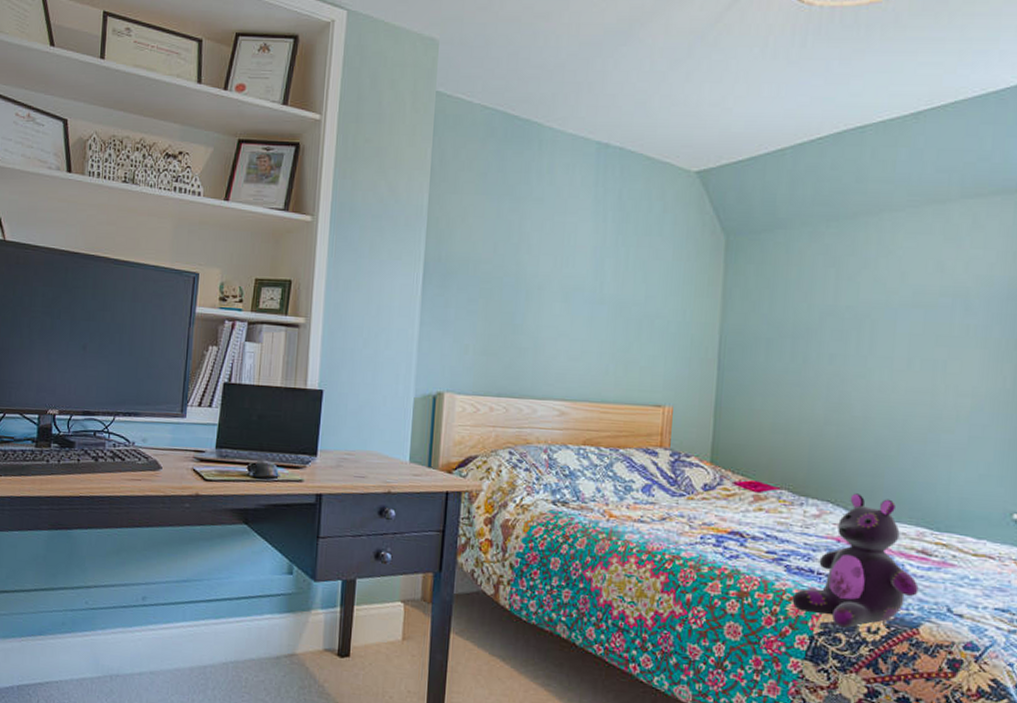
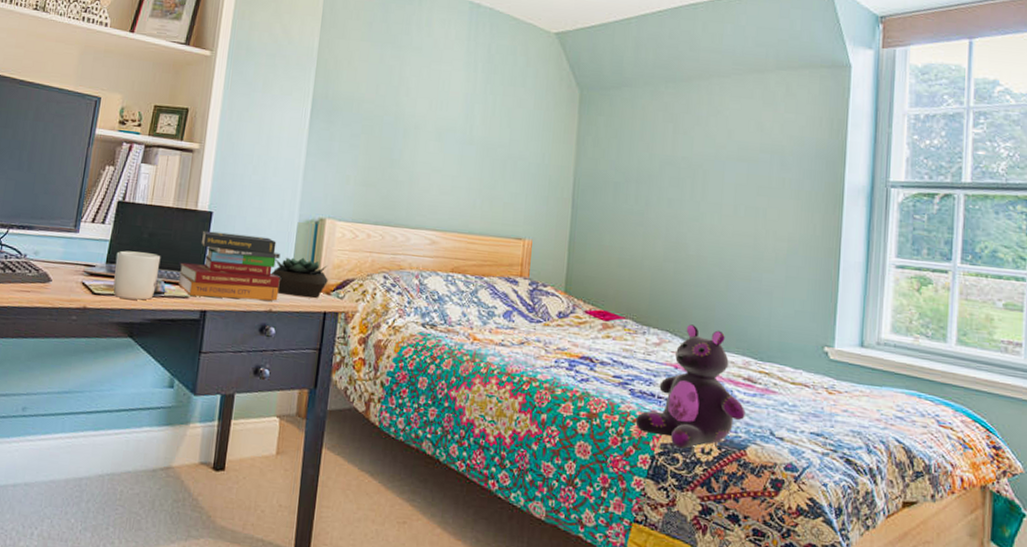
mug: none [224,434,272,485] -> present [113,250,161,300]
books: none [290,410,398,482] -> present [177,230,281,301]
succulent plant: none [389,435,449,478] -> present [271,257,328,299]

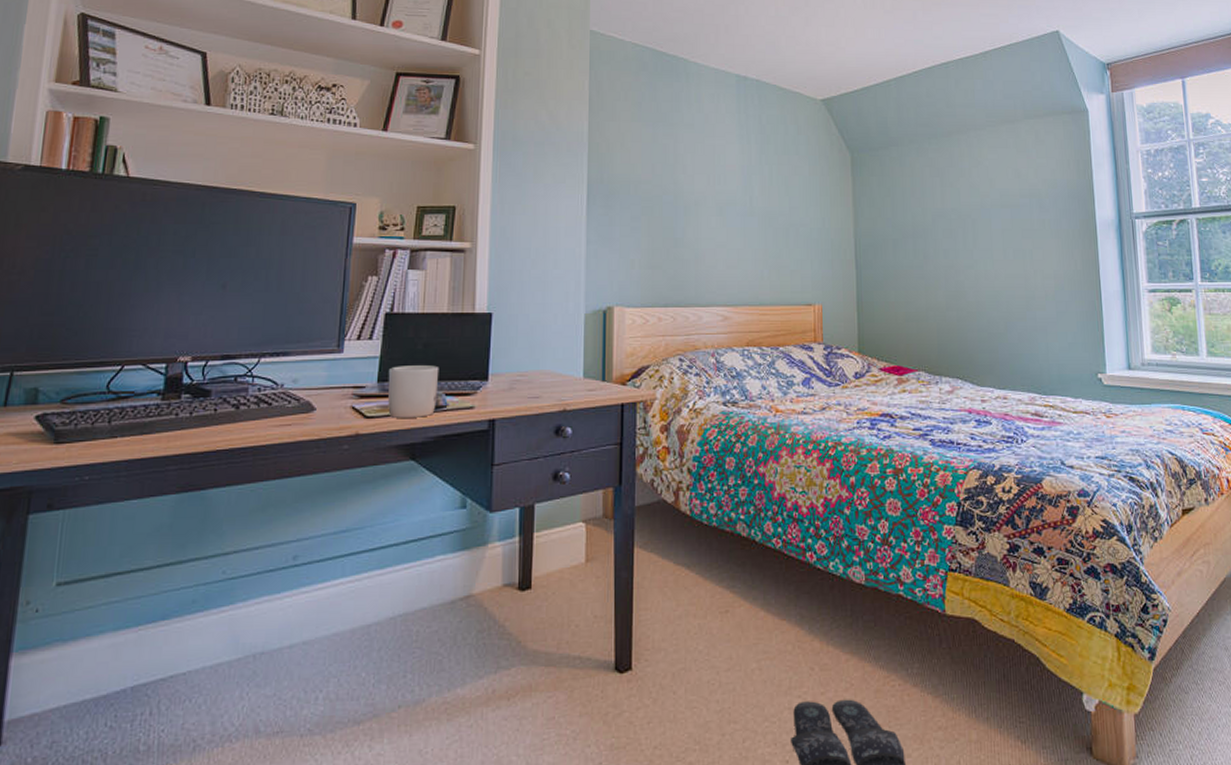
books: present [177,230,281,301] -> none [460,333,572,405]
succulent plant: present [271,257,328,299] -> none [562,349,622,392]
stuffed animal: present [635,324,746,450] -> none [939,368,1037,492]

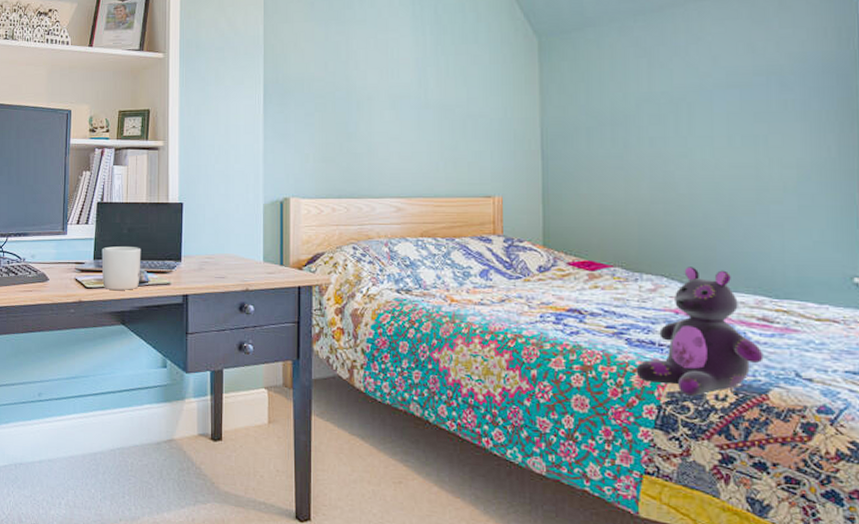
stuffed animal: none [939,368,1037,492] -> present [636,267,764,397]

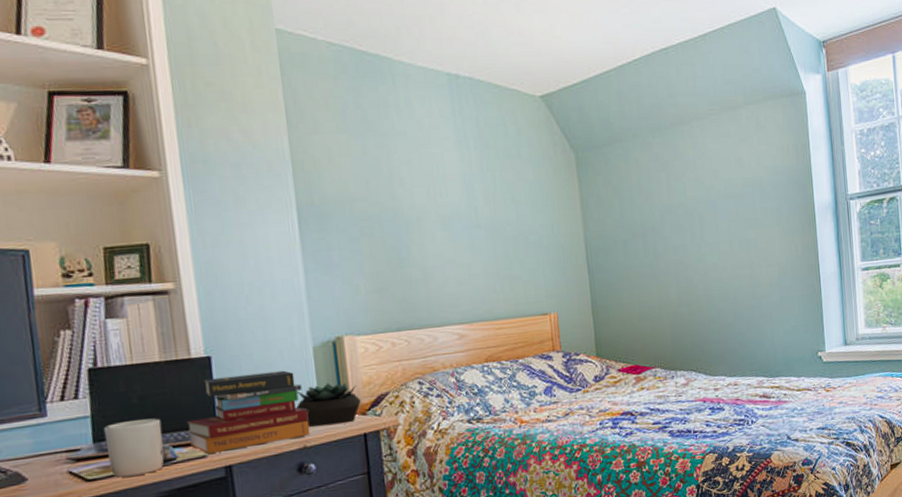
books: none [159,221,253,282] -> present [186,370,311,454]
succulent plant: none [244,237,299,275] -> present [296,382,361,428]
stuffed animal: present [636,267,764,397] -> none [678,359,766,473]

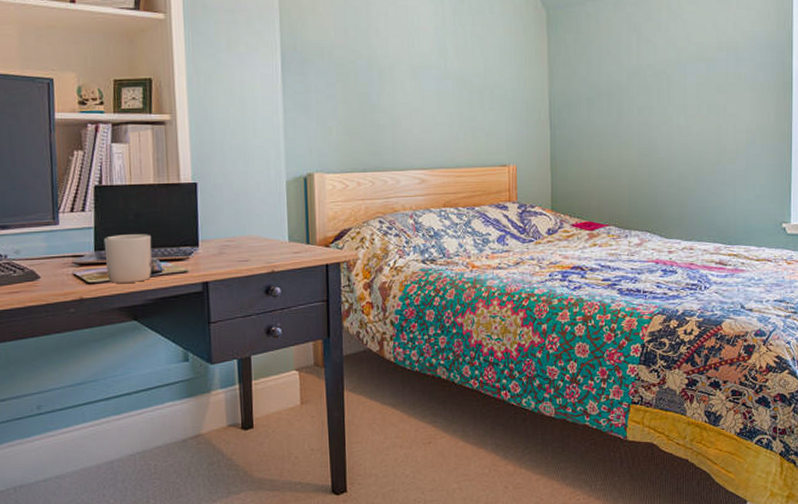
books: present [186,370,311,454] -> none [172,200,279,269]
succulent plant: present [296,382,361,428] -> none [268,215,325,255]

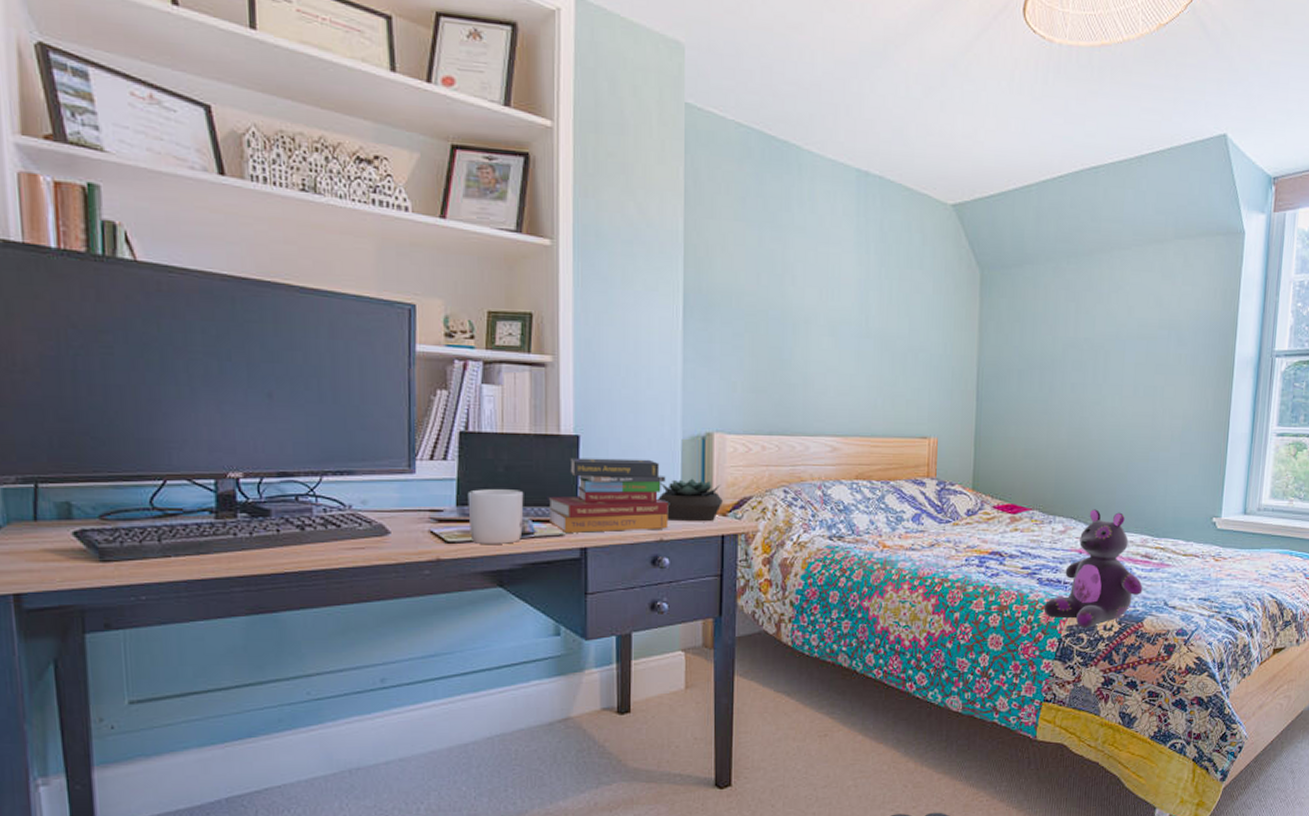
books: none [172,200,279,269] -> present [548,457,669,533]
succulent plant: none [268,215,325,255] -> present [658,478,723,522]
stuffed animal: none [626,222,719,334] -> present [1043,509,1143,629]

